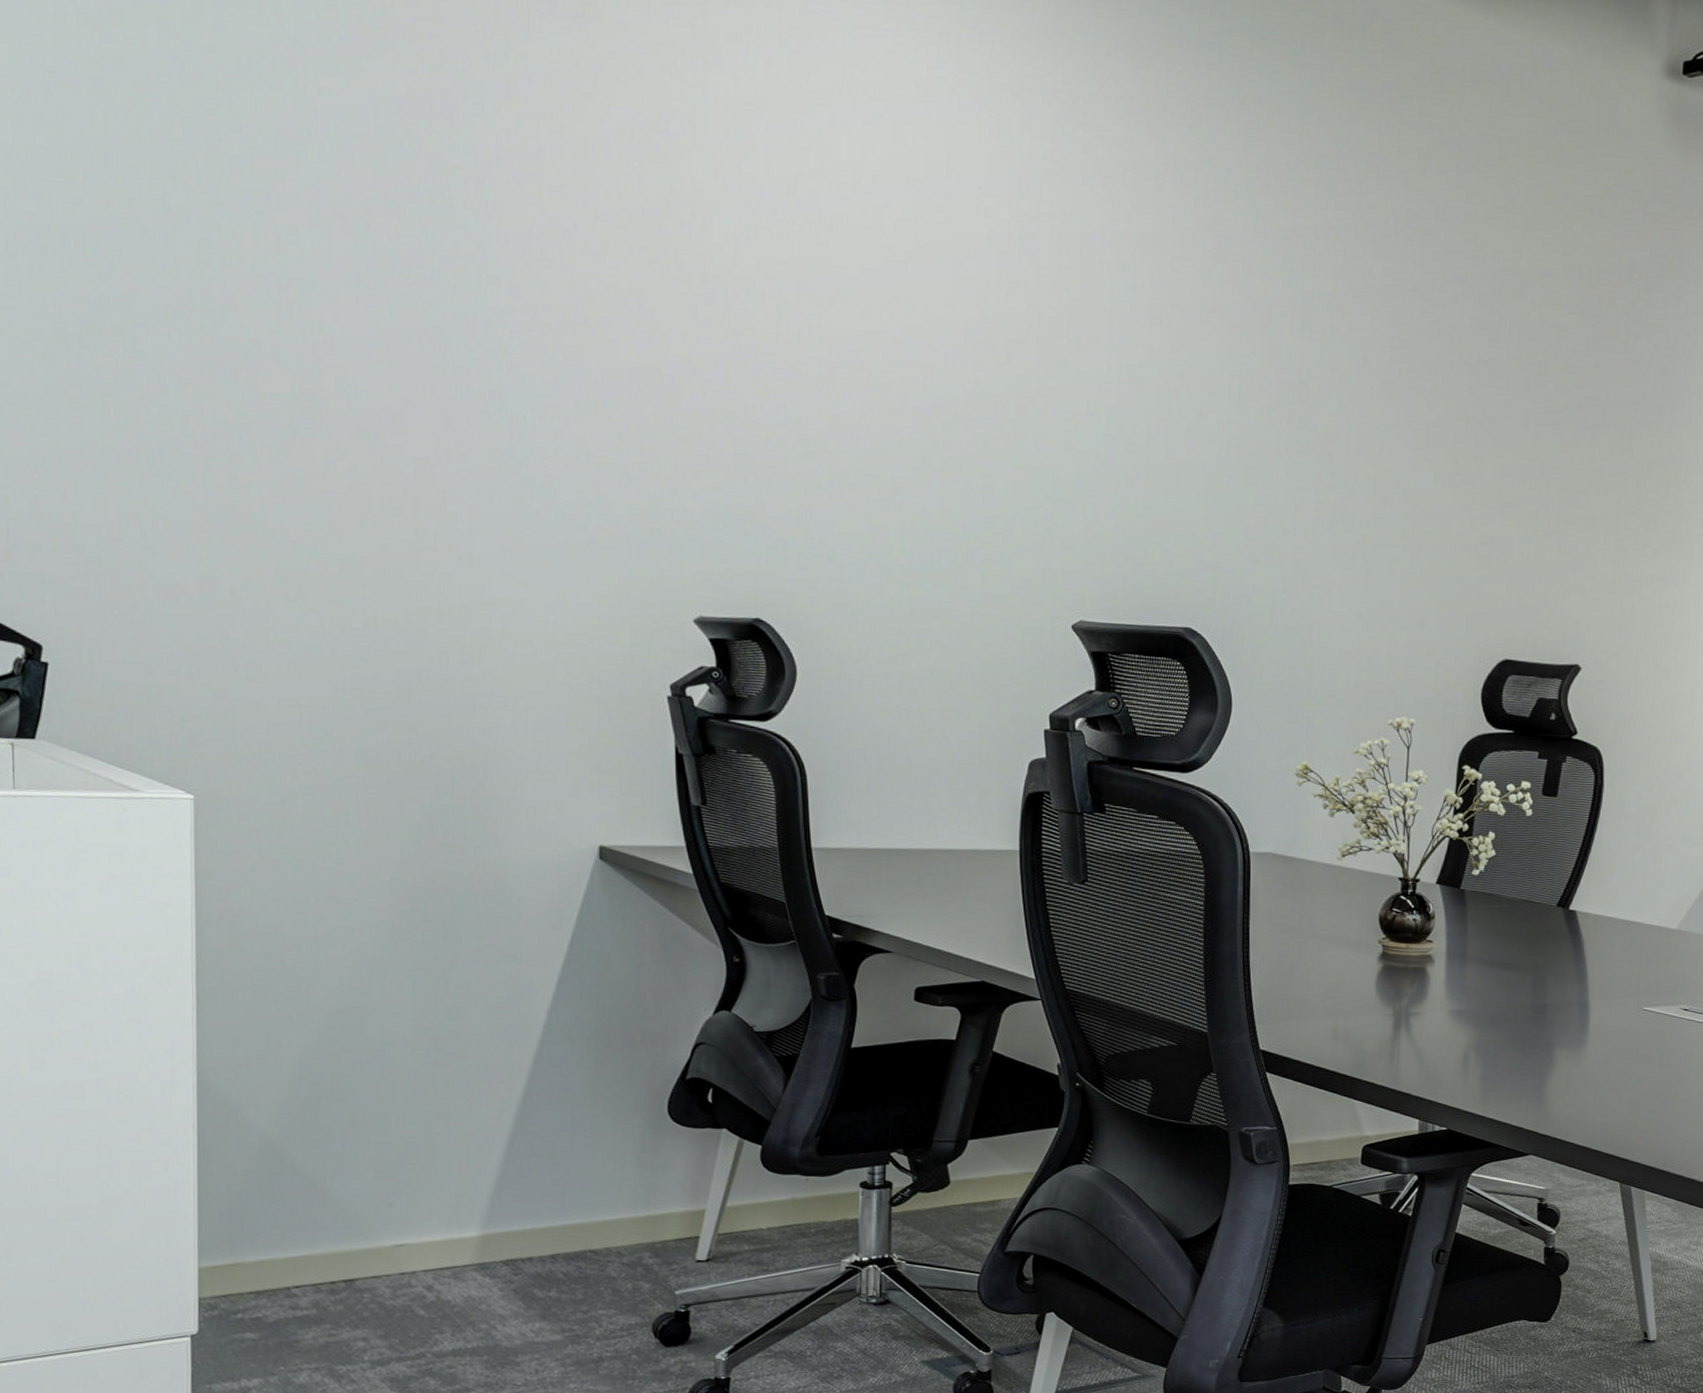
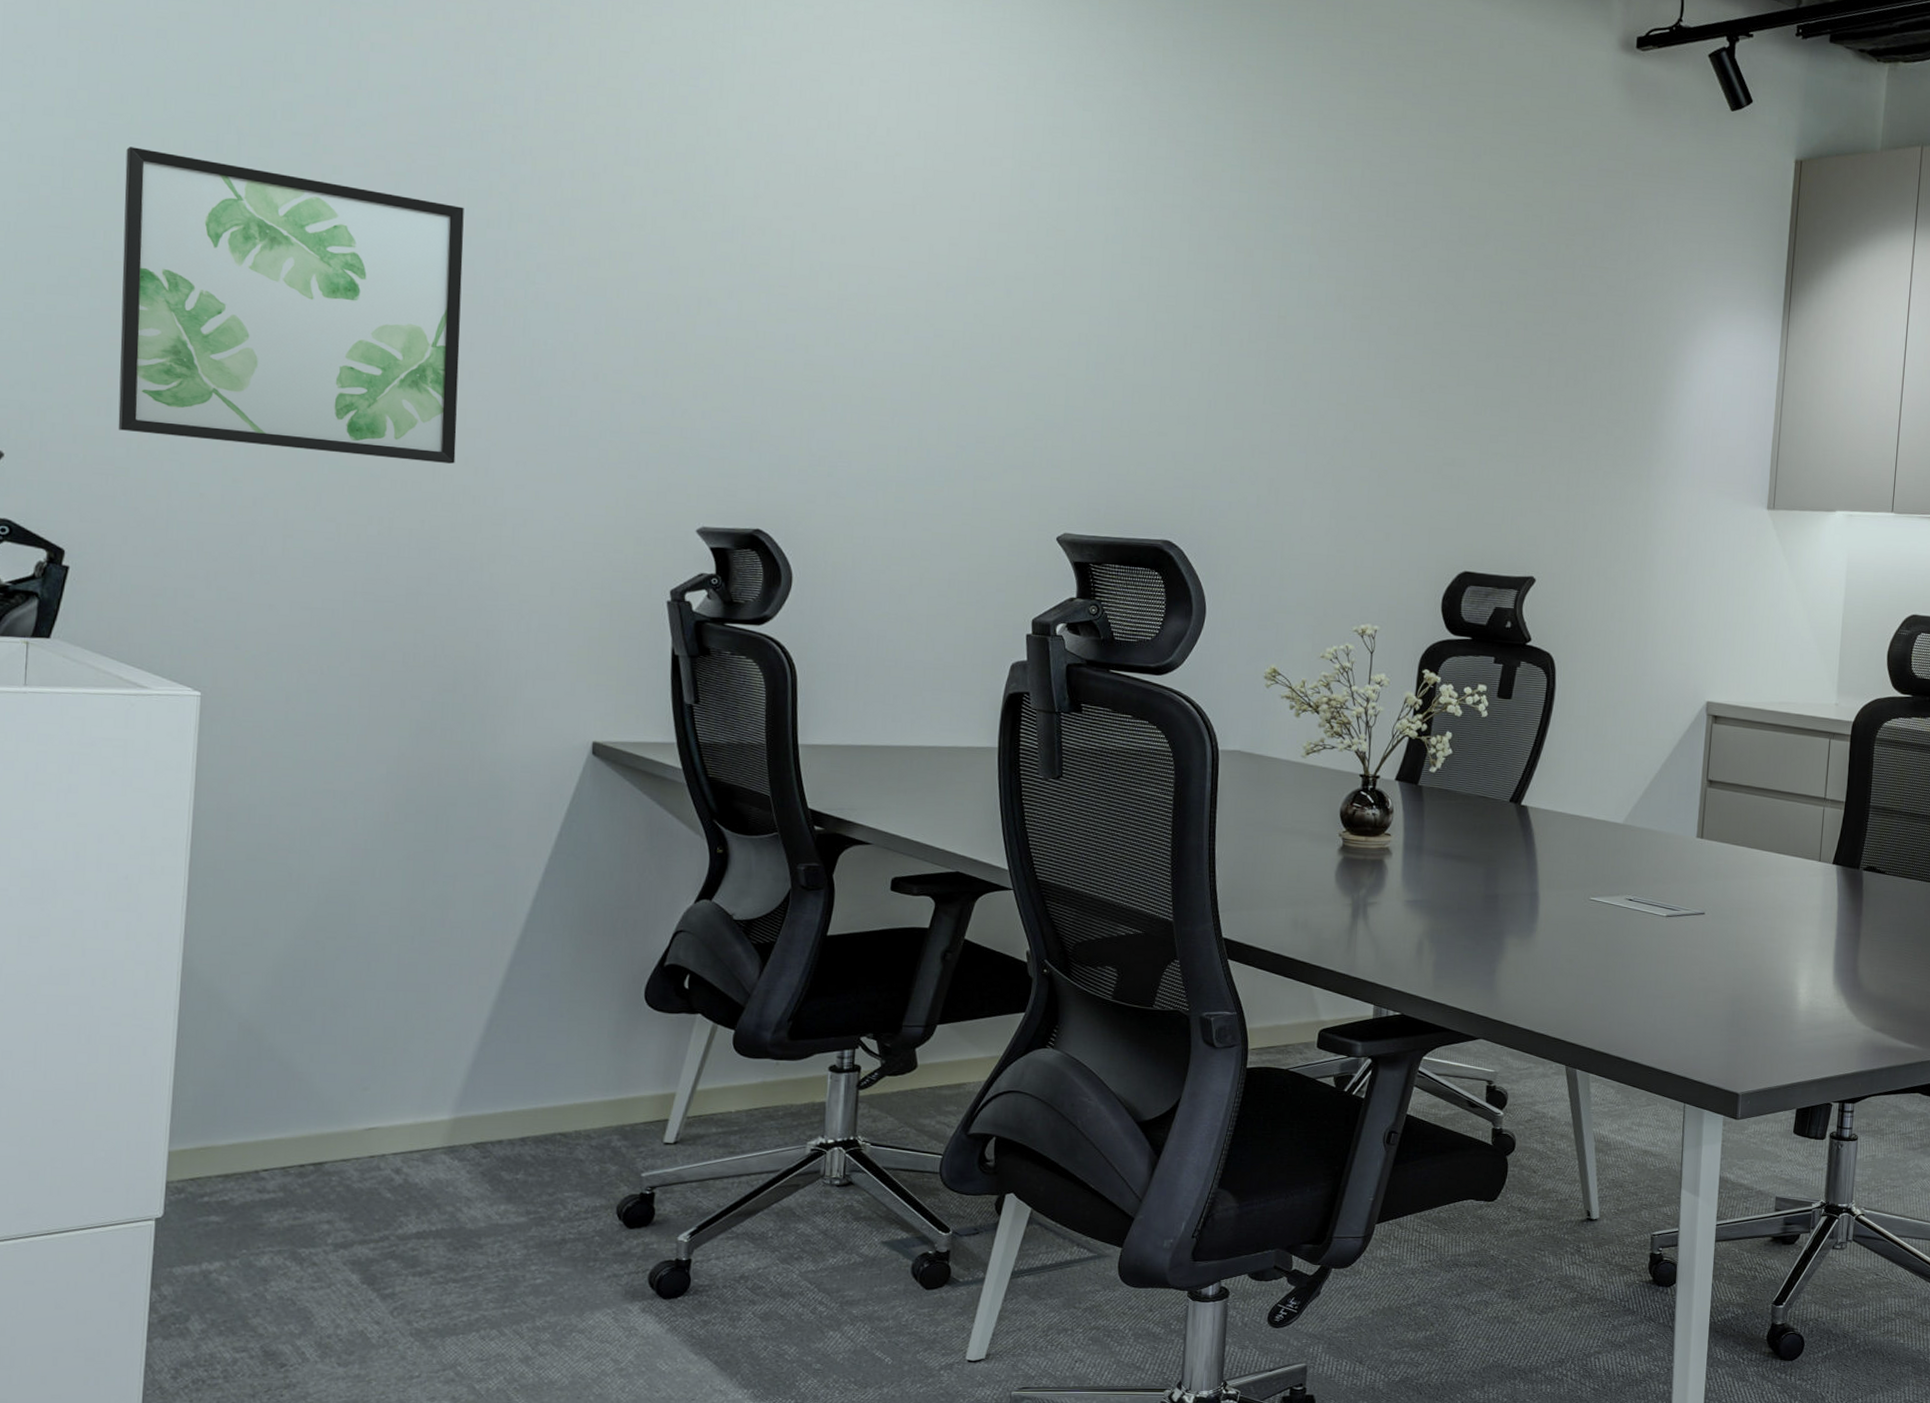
wall art: none [70,206,438,550] -> present [118,147,464,464]

